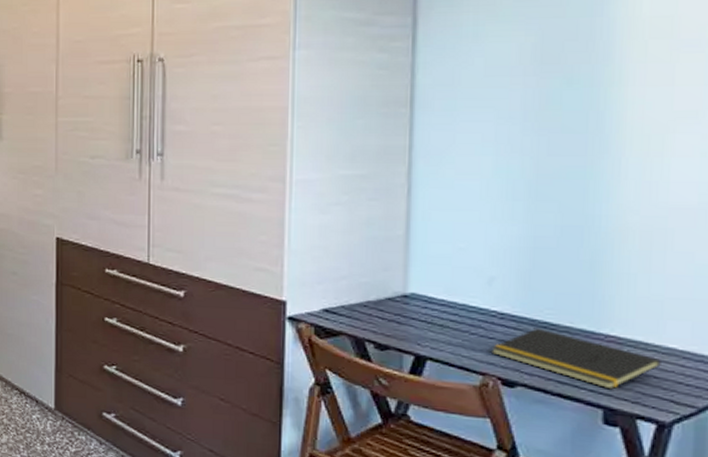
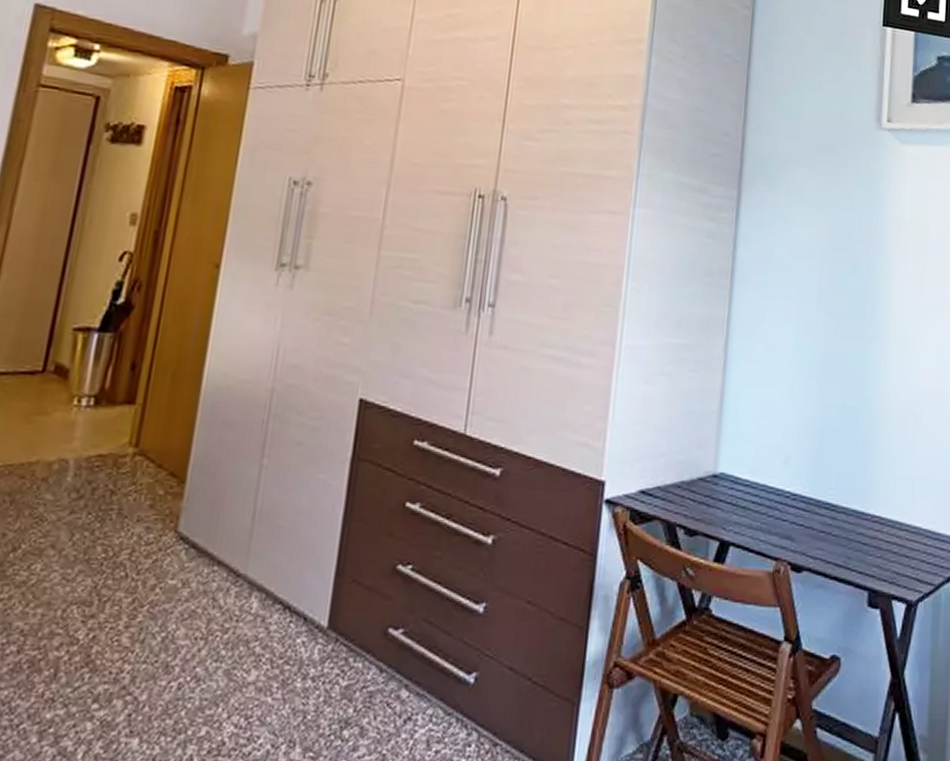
notepad: present [490,328,661,390] -> none [783,509,911,571]

